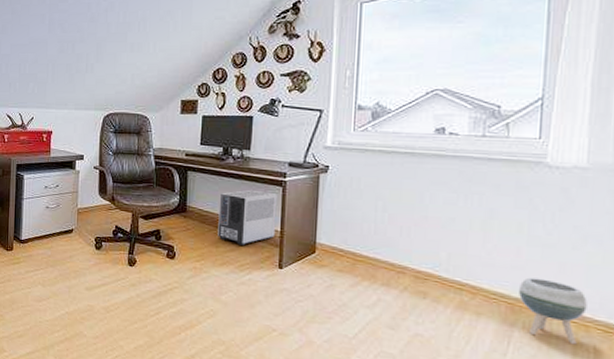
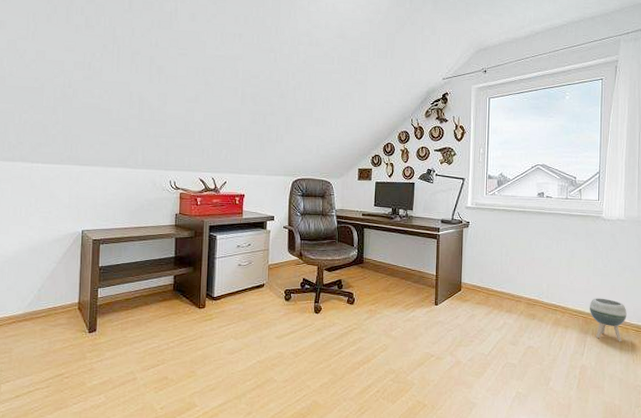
air purifier: present [218,189,277,246] -> none [388,242,433,289]

